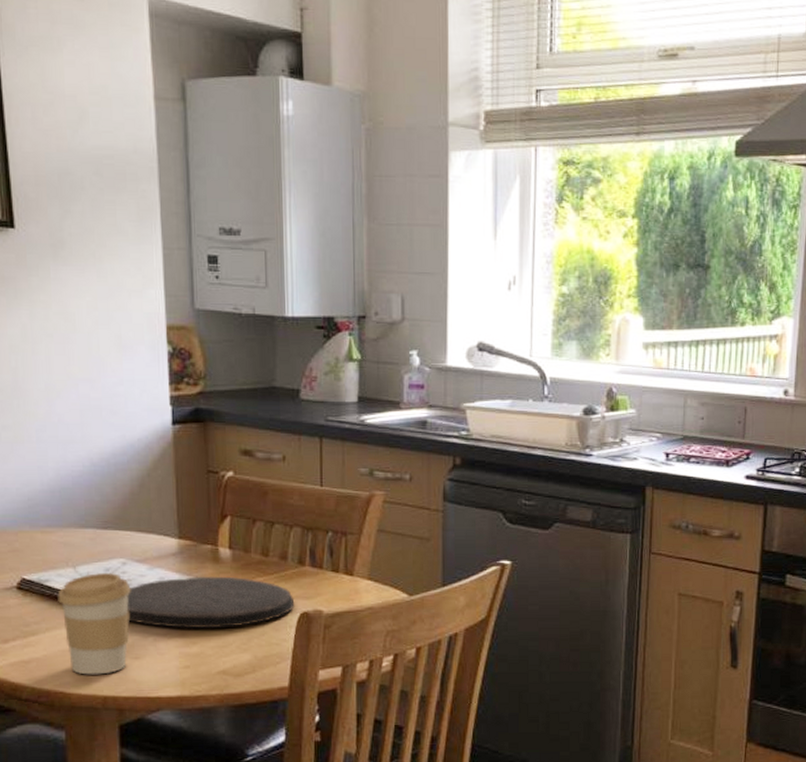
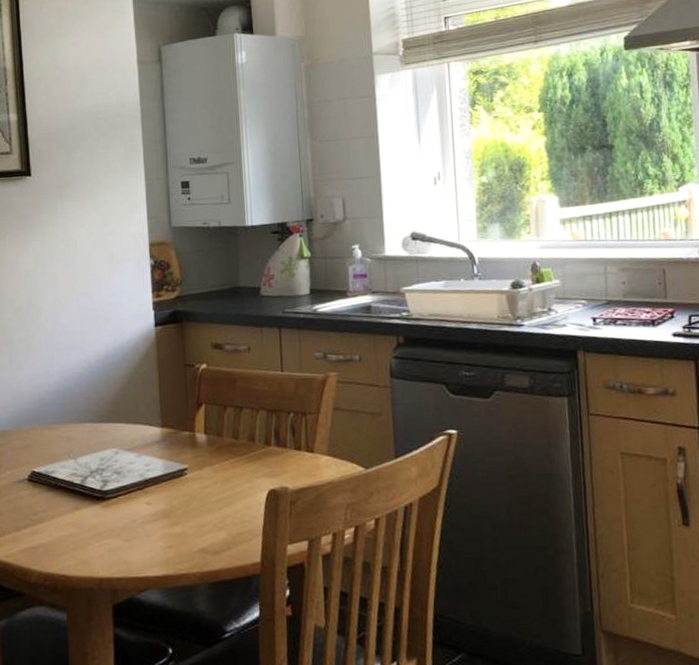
coffee cup: present [58,573,131,675] -> none [61,462,122,558]
plate: present [126,576,295,629] -> none [118,460,263,511]

